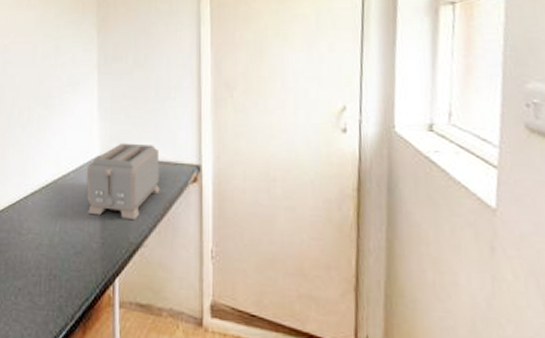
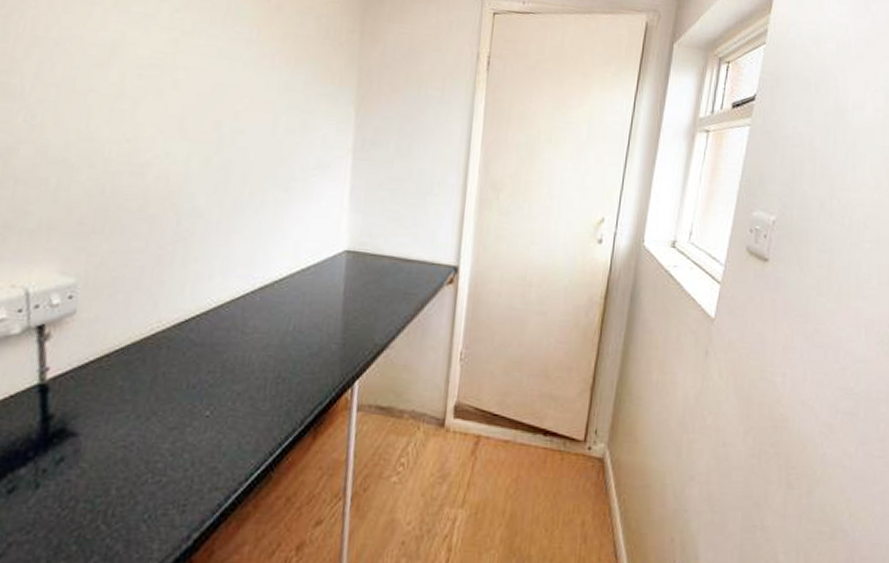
toaster: present [86,143,160,219] -> none [329,237,416,320]

